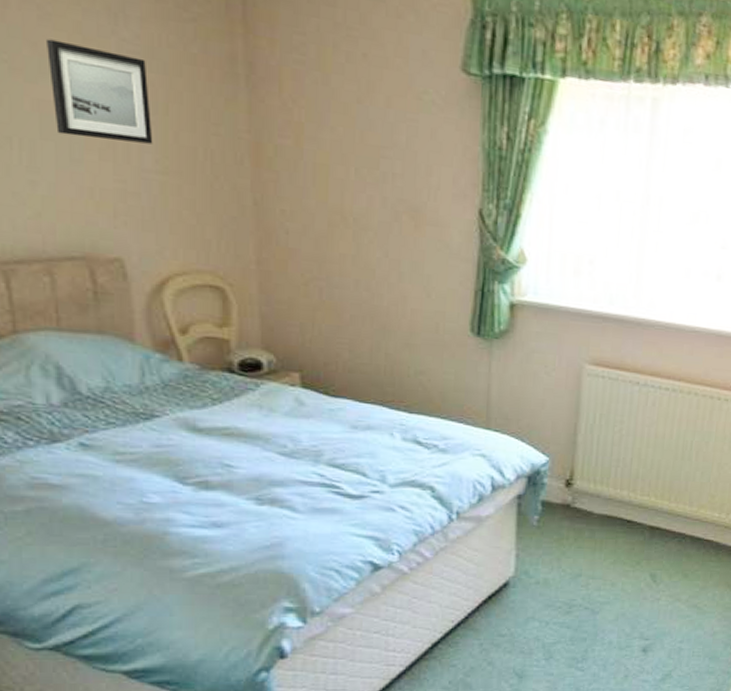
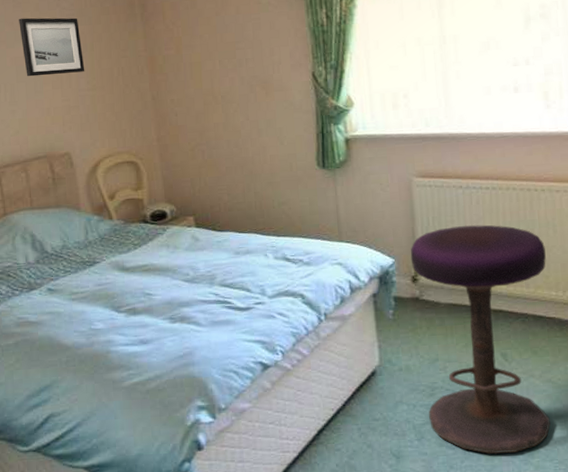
stool: none [561,428,717,677] -> present [410,225,550,454]

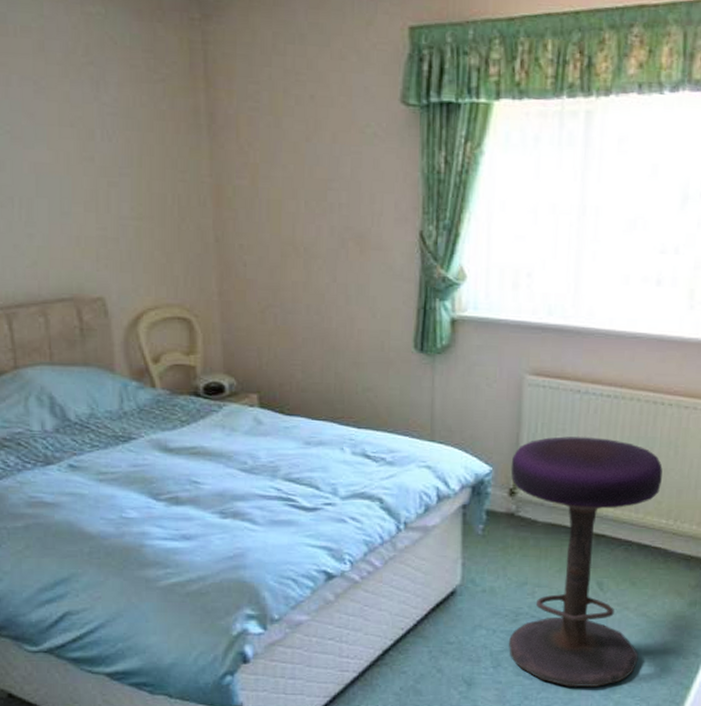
wall art: present [19,17,85,77] -> none [41,109,129,194]

